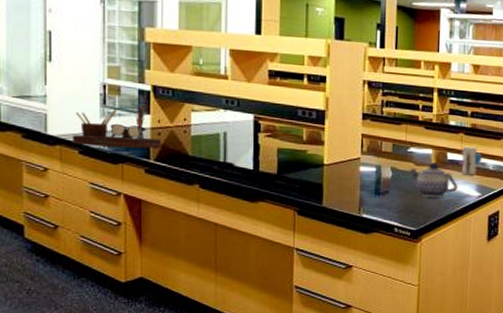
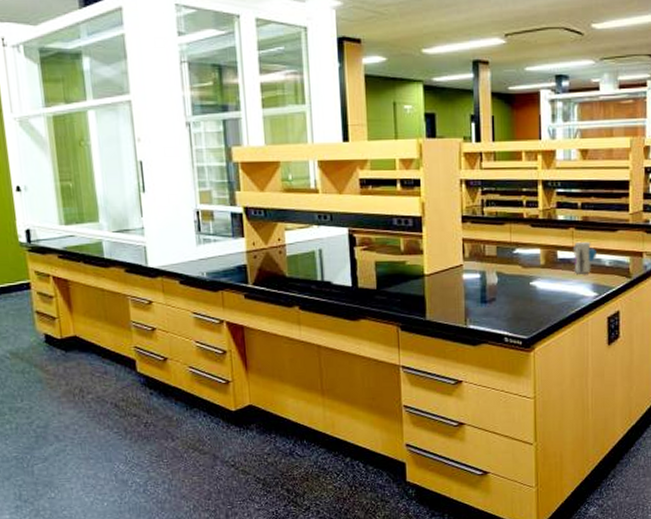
desk organizer: present [72,106,161,149] -> none [172,229,258,275]
teapot: present [408,162,459,197] -> none [515,263,573,302]

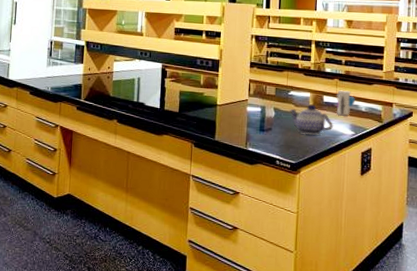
teapot: none [515,263,573,302] -> present [289,104,334,135]

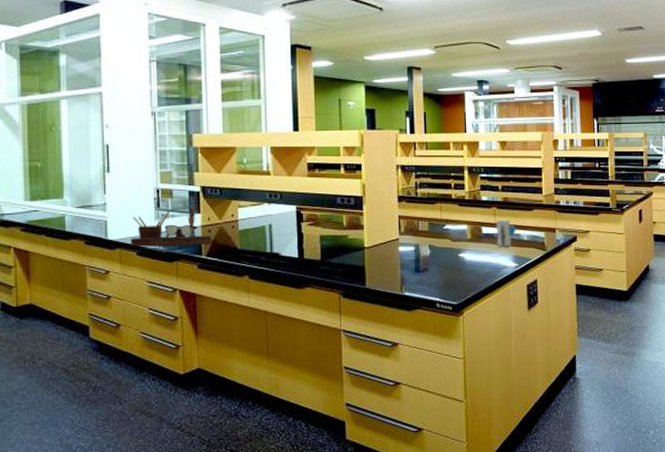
desk organizer: none [26,57,90,91] -> present [130,206,212,247]
teapot: present [289,104,334,135] -> none [445,237,496,271]

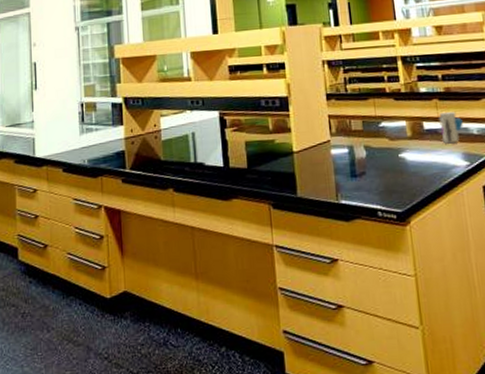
desk organizer: present [130,206,212,247] -> none [57,118,135,164]

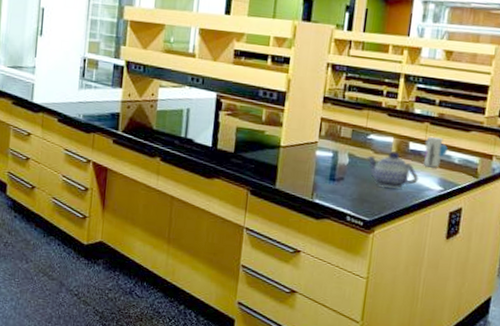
teapot: none [382,134,443,174] -> present [366,151,420,189]

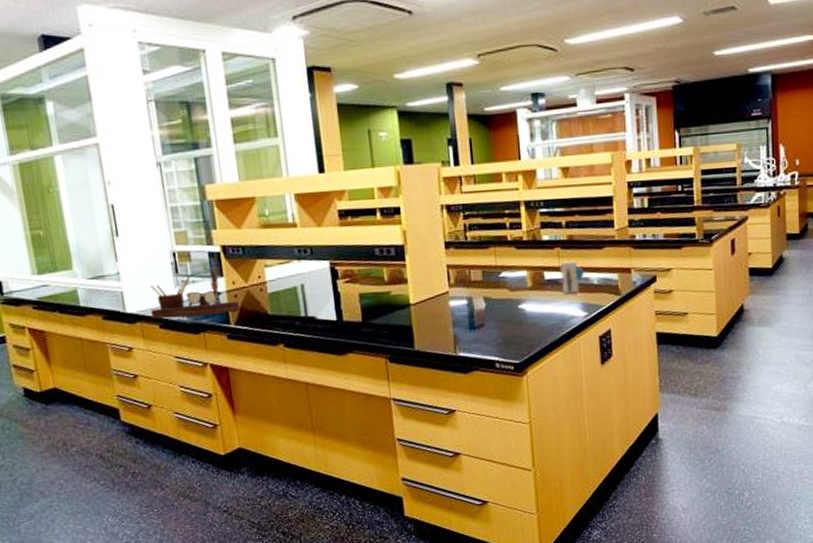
desk organizer: none [53,79,130,121] -> present [150,269,240,320]
teapot: present [366,151,420,189] -> none [502,285,562,325]

